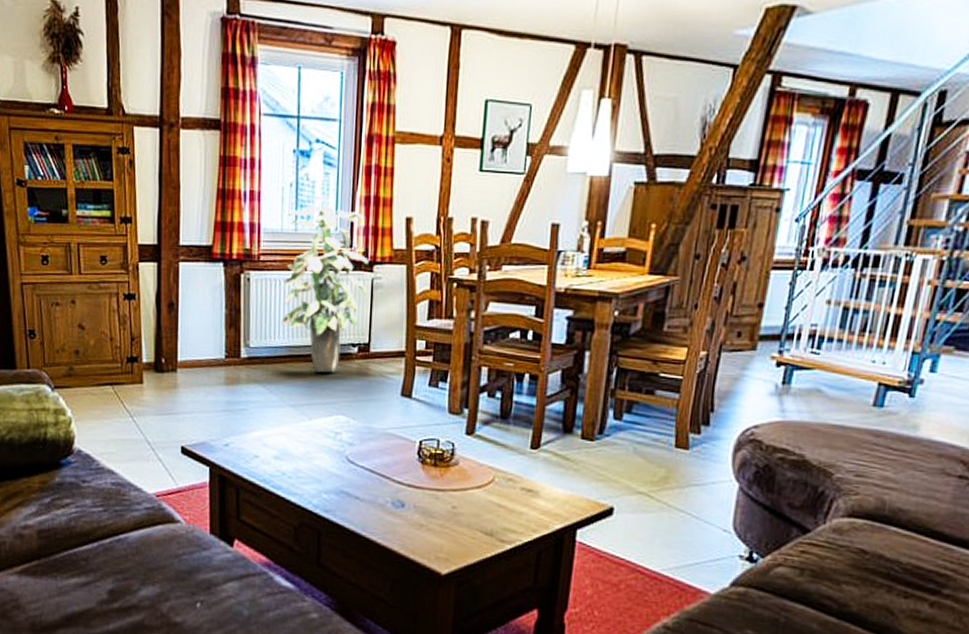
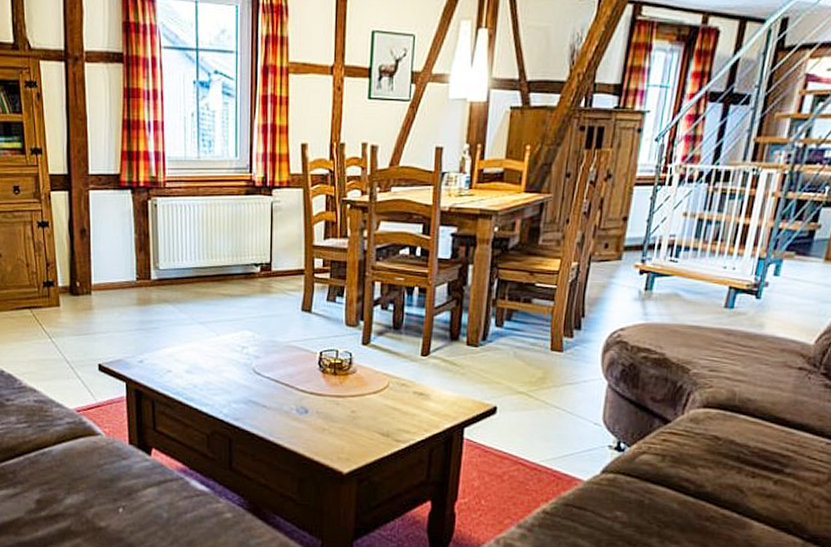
indoor plant: present [281,195,369,373] -> none [188,124,268,292]

